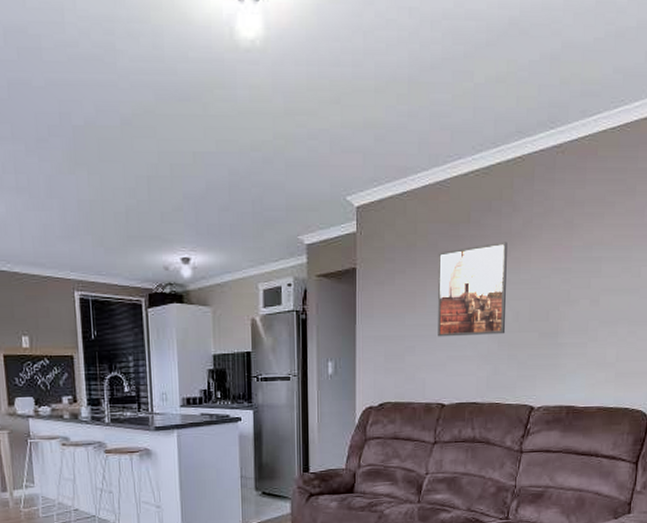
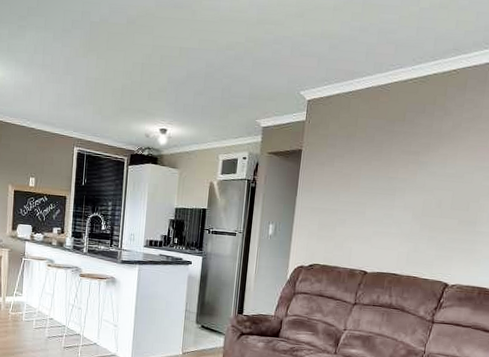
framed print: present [437,242,507,337] -> none [367,139,437,218]

